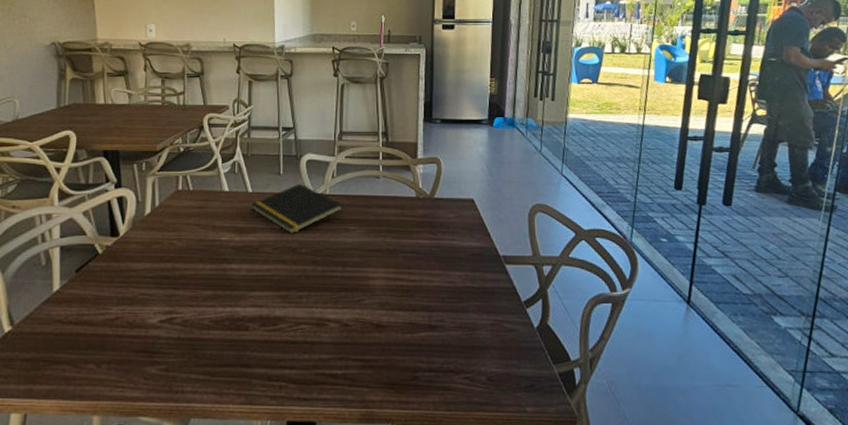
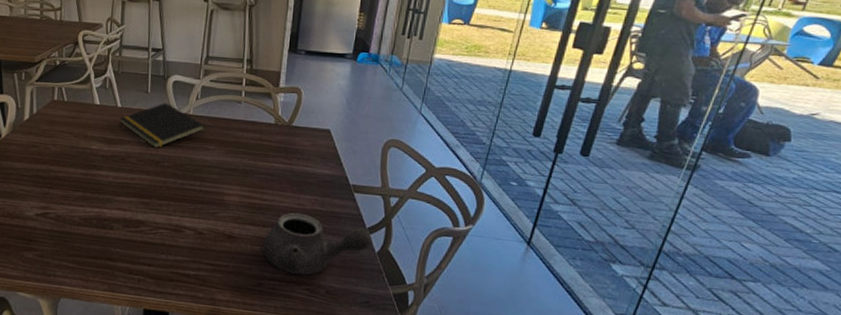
teapot: none [415,292,530,361] -> present [263,212,372,275]

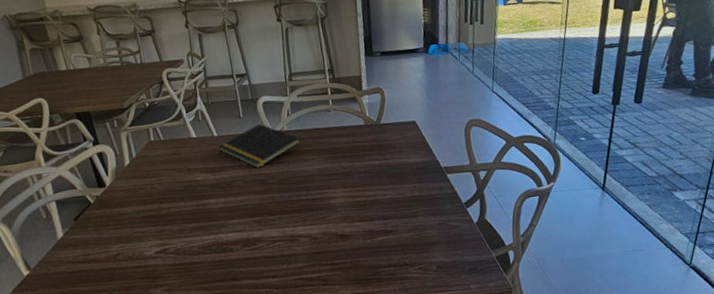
teapot: present [263,212,372,275] -> none [374,201,470,257]

